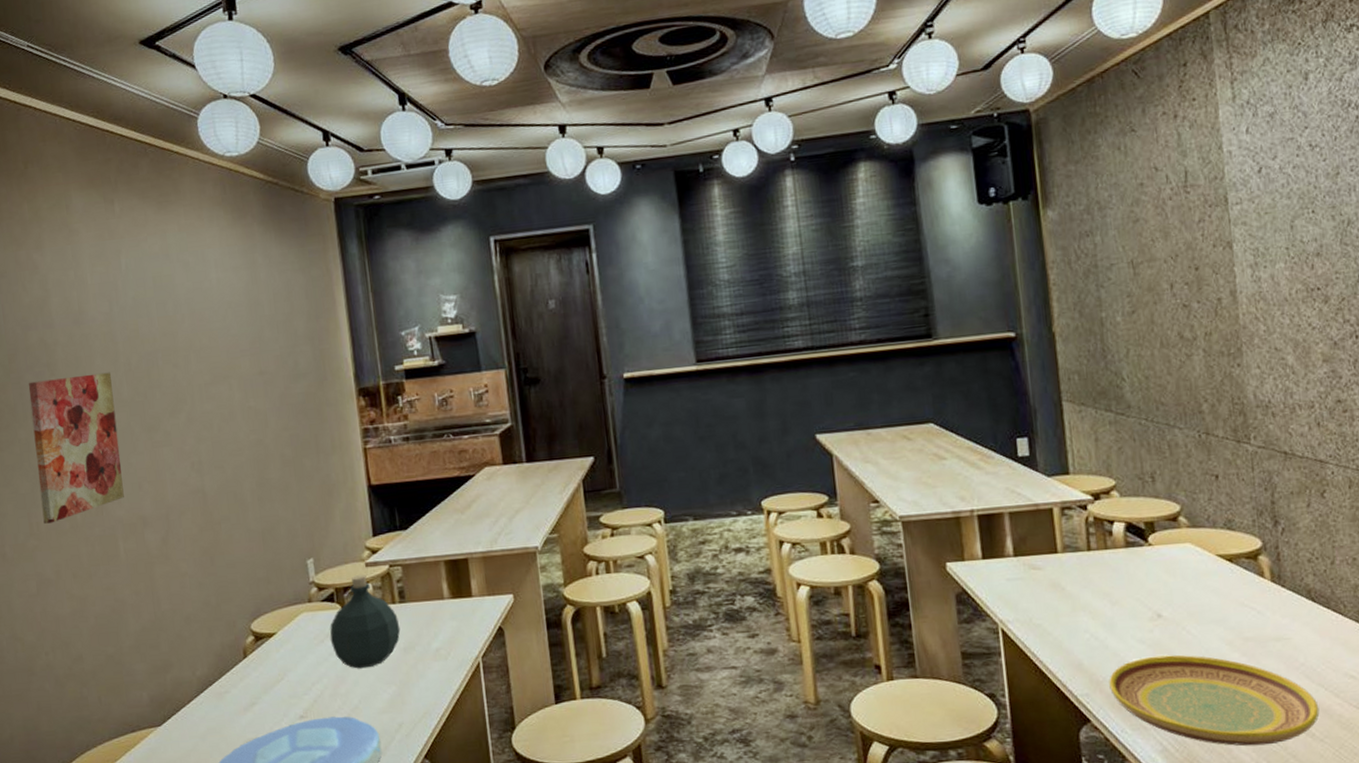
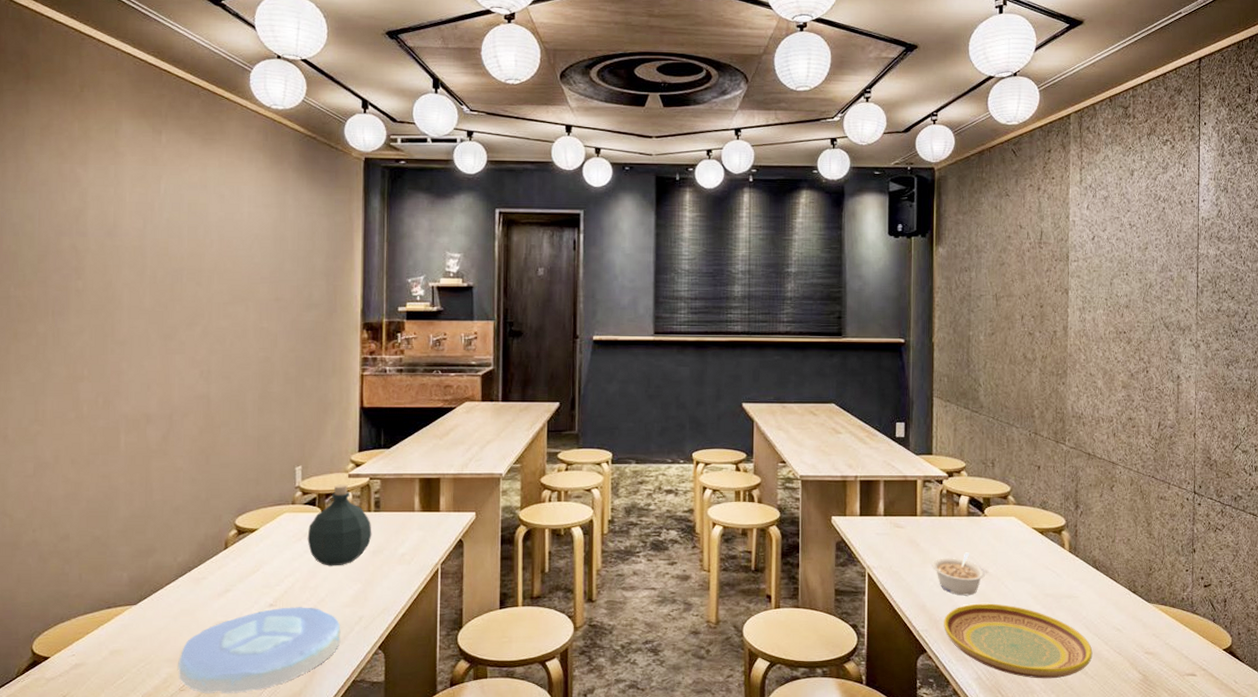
wall art: present [28,372,124,524] -> none [50,282,135,412]
legume: none [1084,593,1159,648] -> present [932,552,986,596]

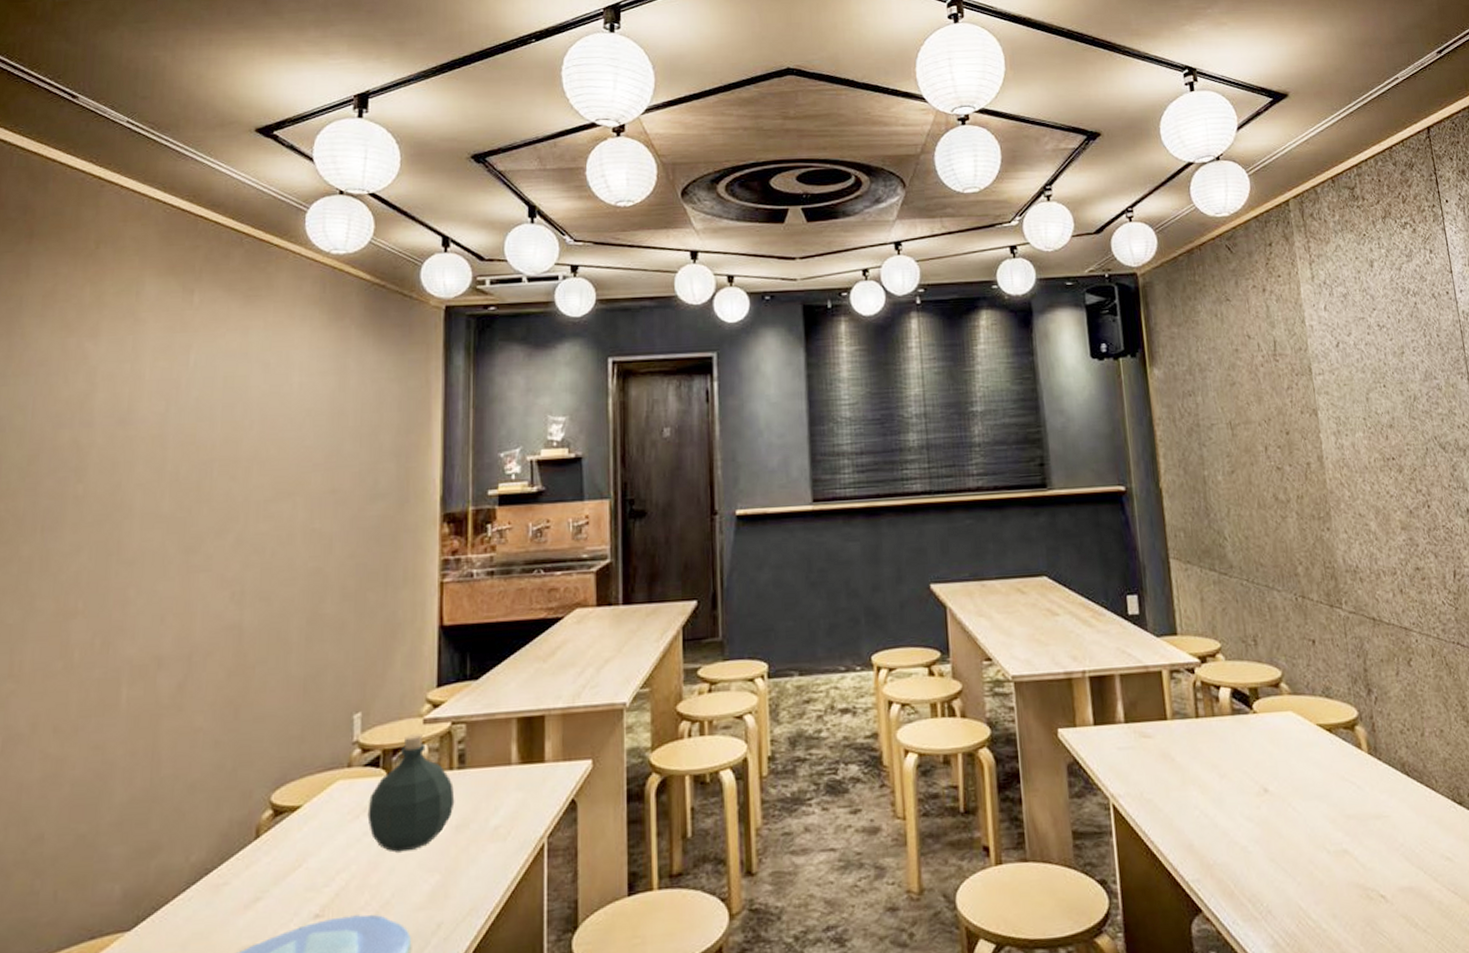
legume: present [932,552,986,596] -> none [1194,765,1266,827]
plate: present [944,603,1093,679] -> none [1219,834,1421,939]

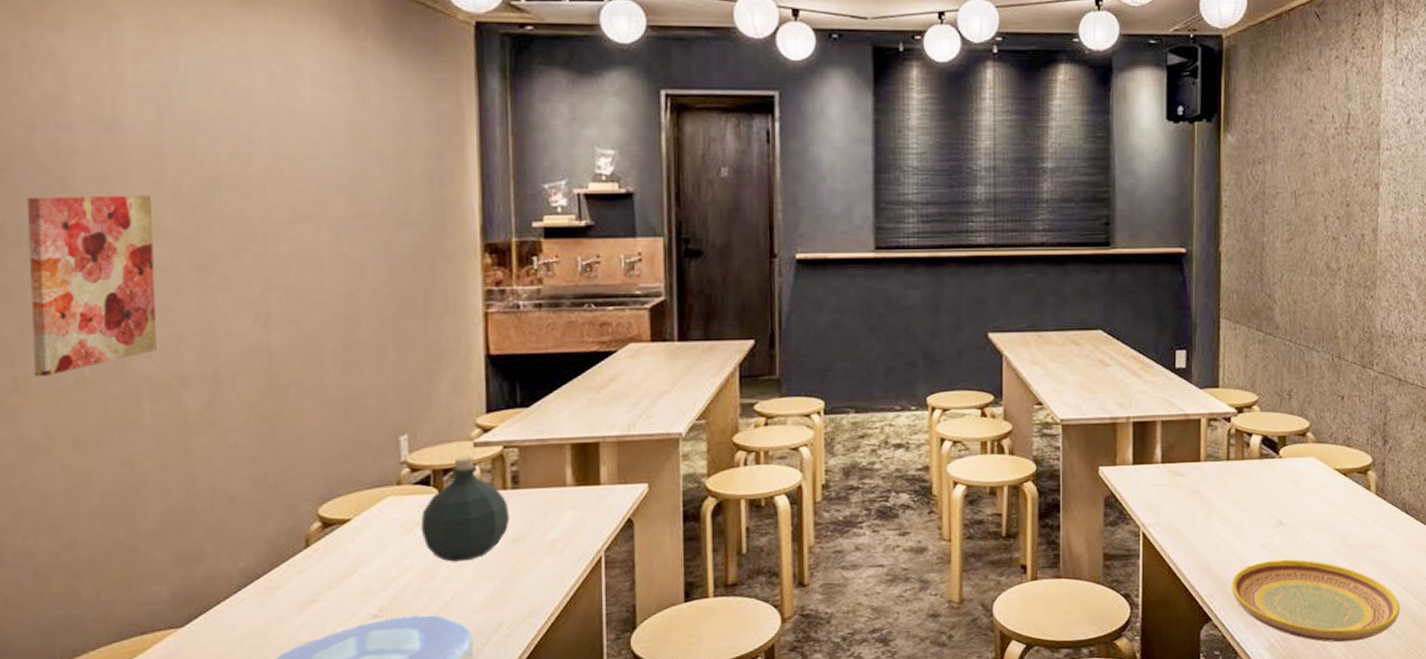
wall art: none [29,481,152,663] -> present [26,195,157,376]
plate: none [1219,834,1421,939] -> present [1231,559,1400,643]

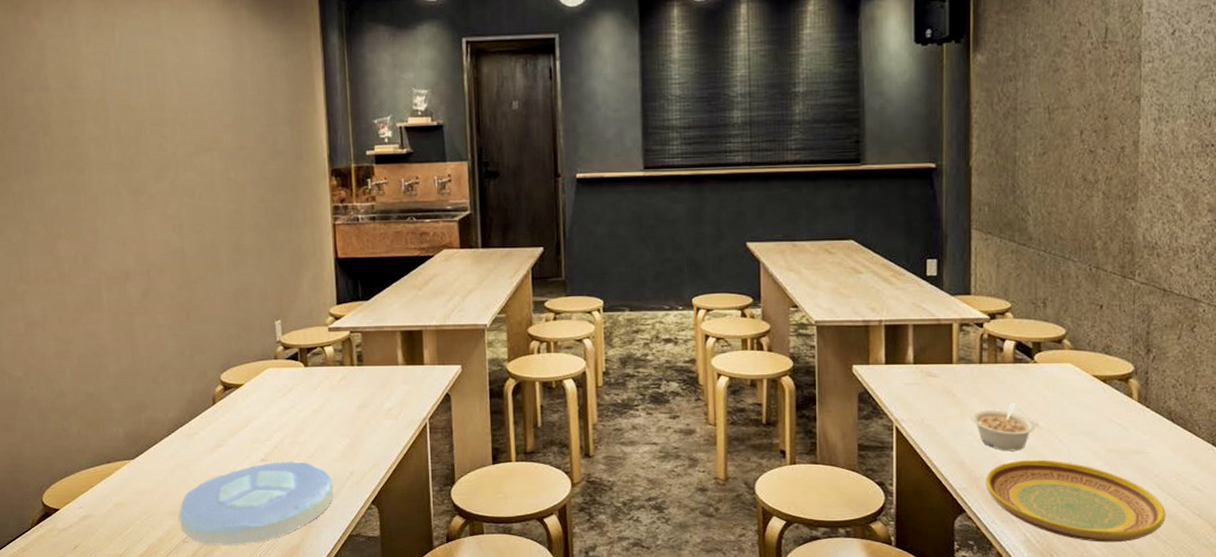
wall art: present [26,195,157,376] -> none [23,136,109,271]
bottle: present [420,456,510,562] -> none [292,338,357,421]
legume: none [1218,501,1280,553] -> present [971,403,1036,451]

